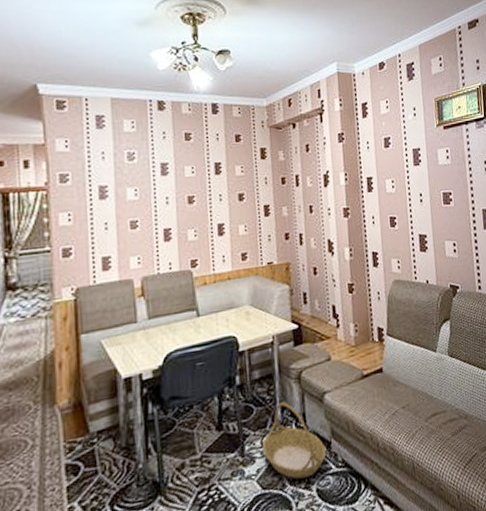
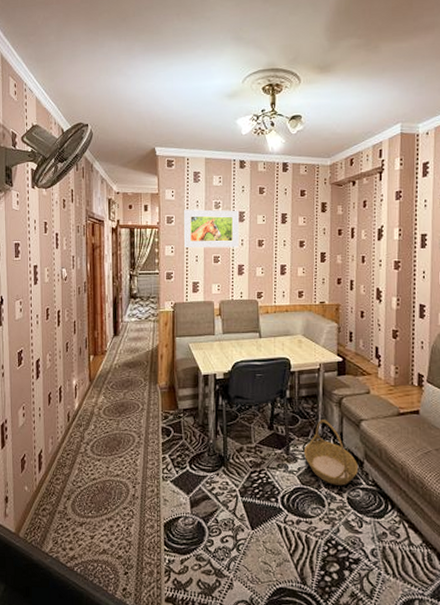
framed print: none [83,161,163,213] -> present [183,209,239,248]

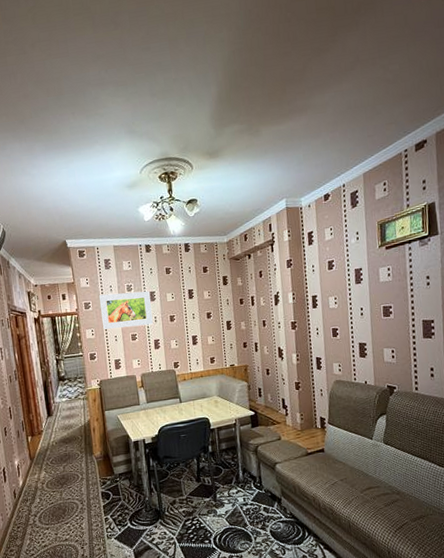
basket: present [304,420,359,486] -> none [229,467,278,522]

